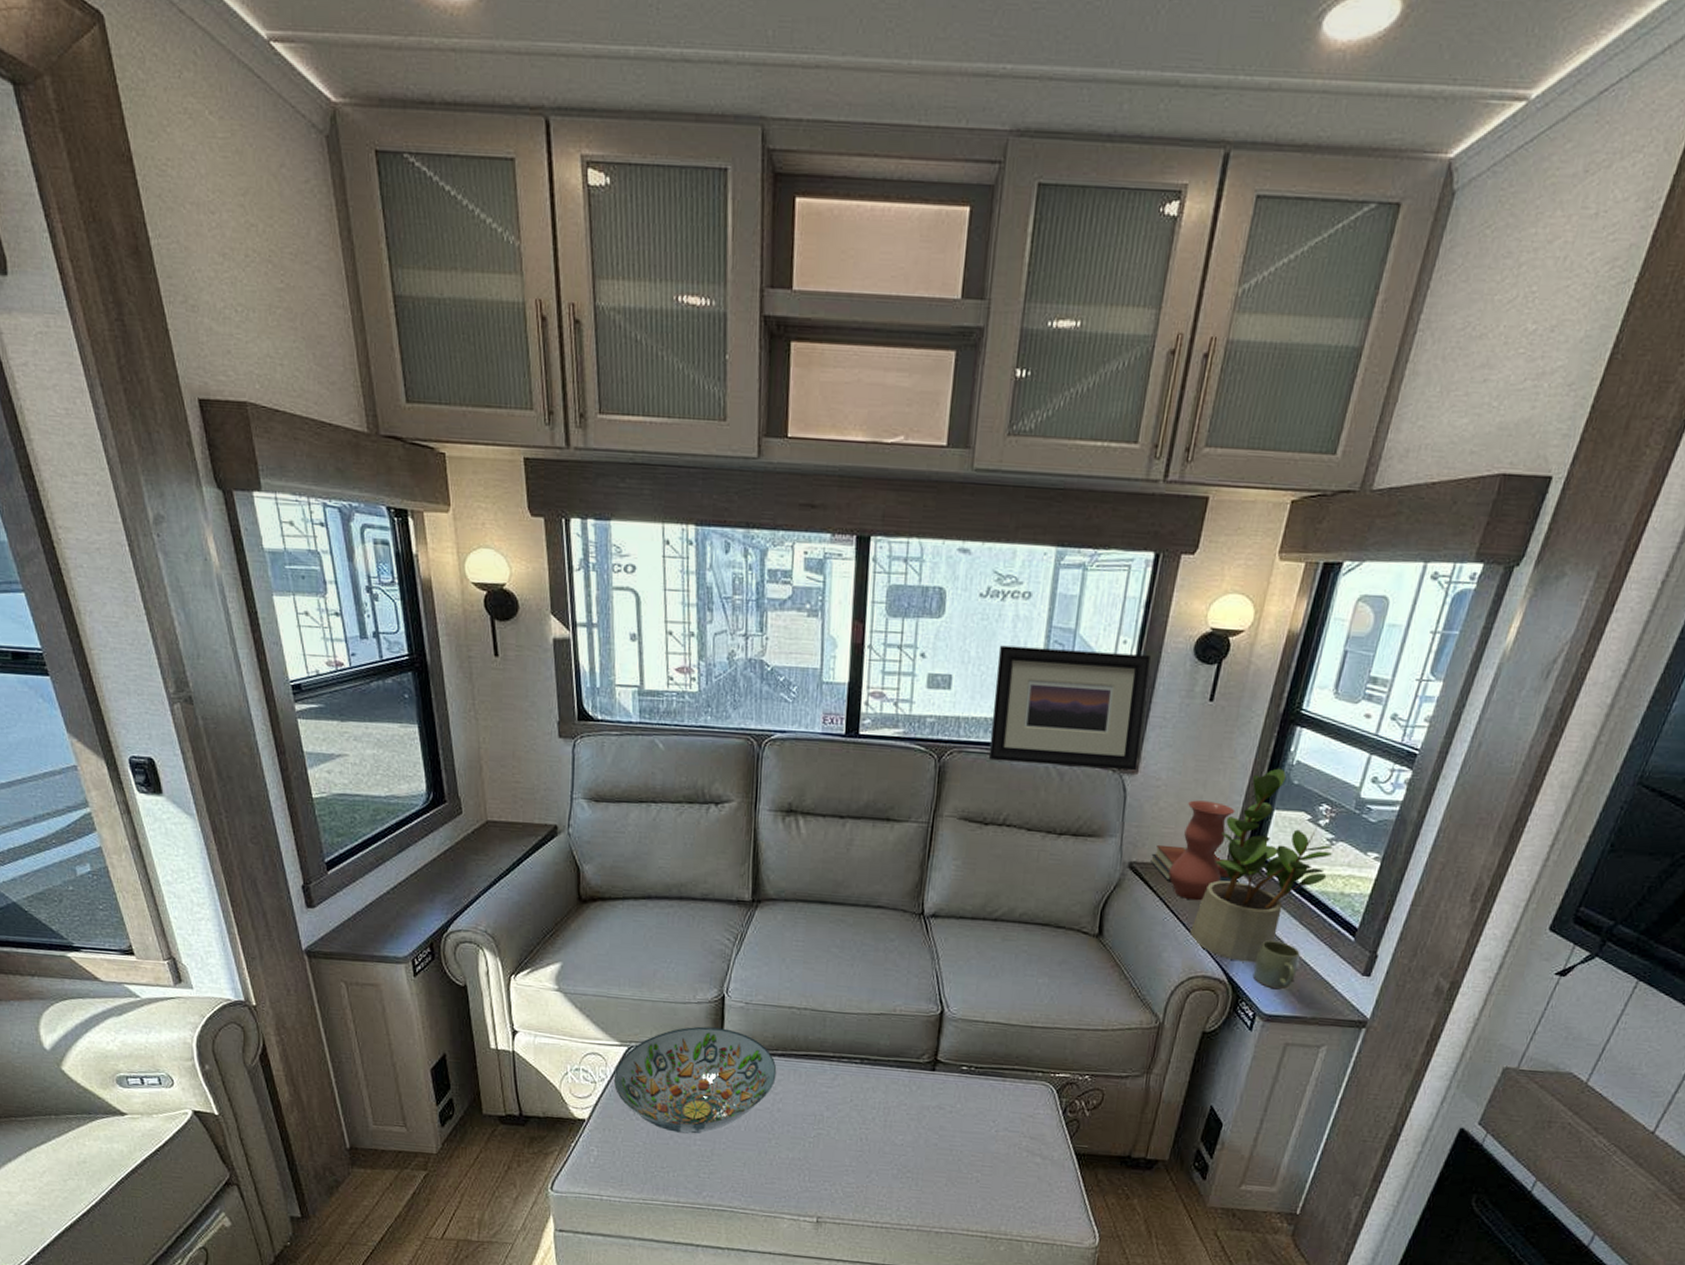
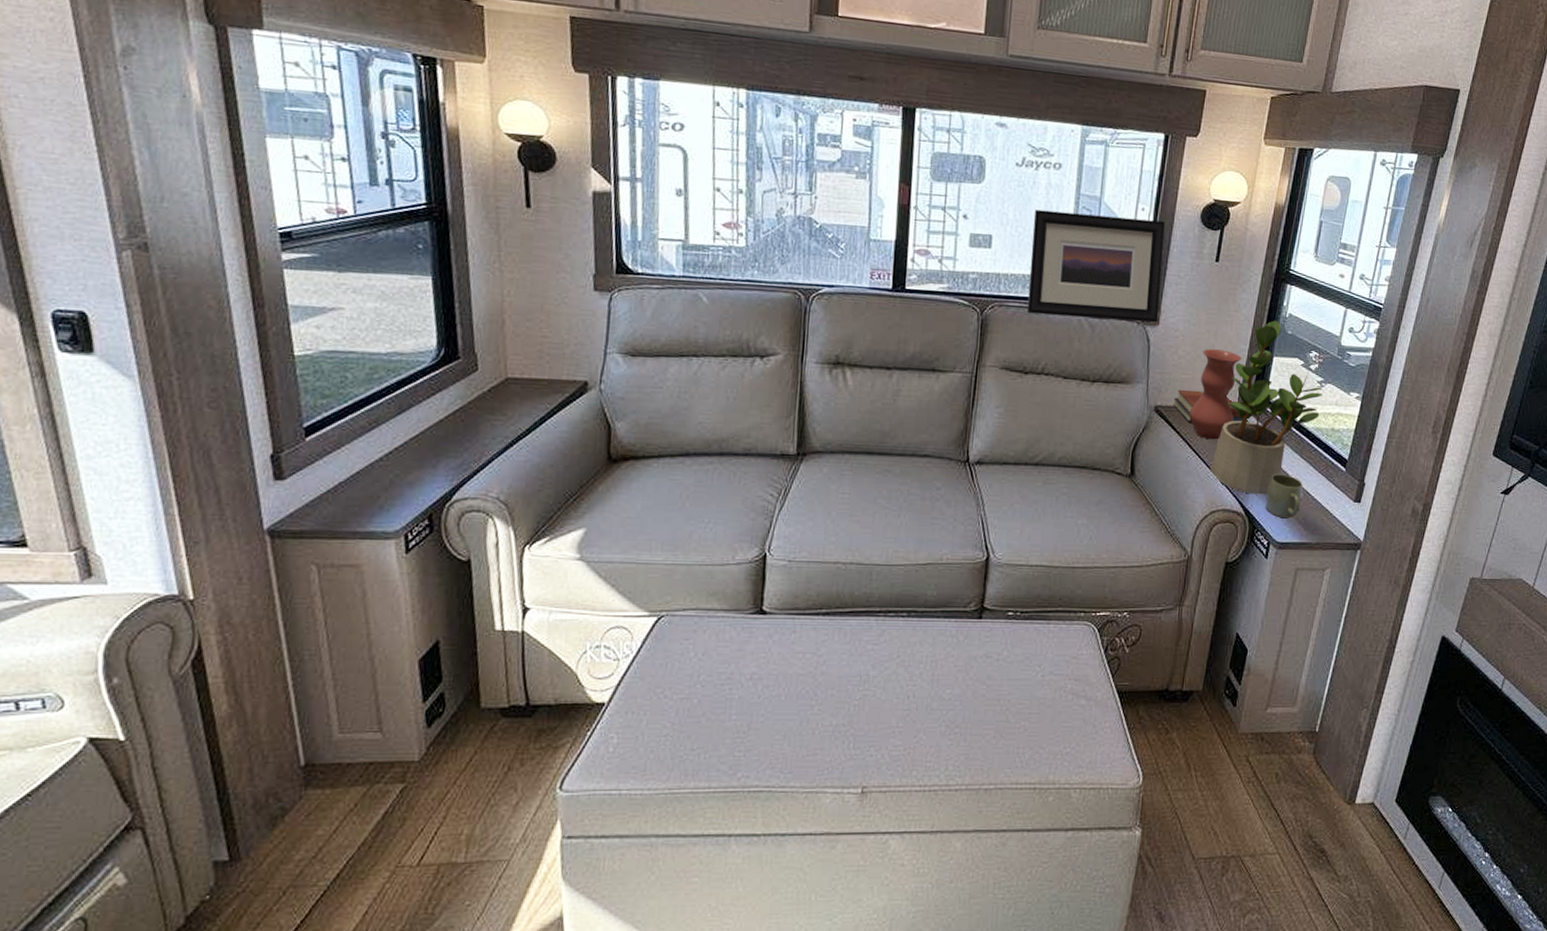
decorative bowl: present [614,1026,777,1134] -> none [640,589,821,708]

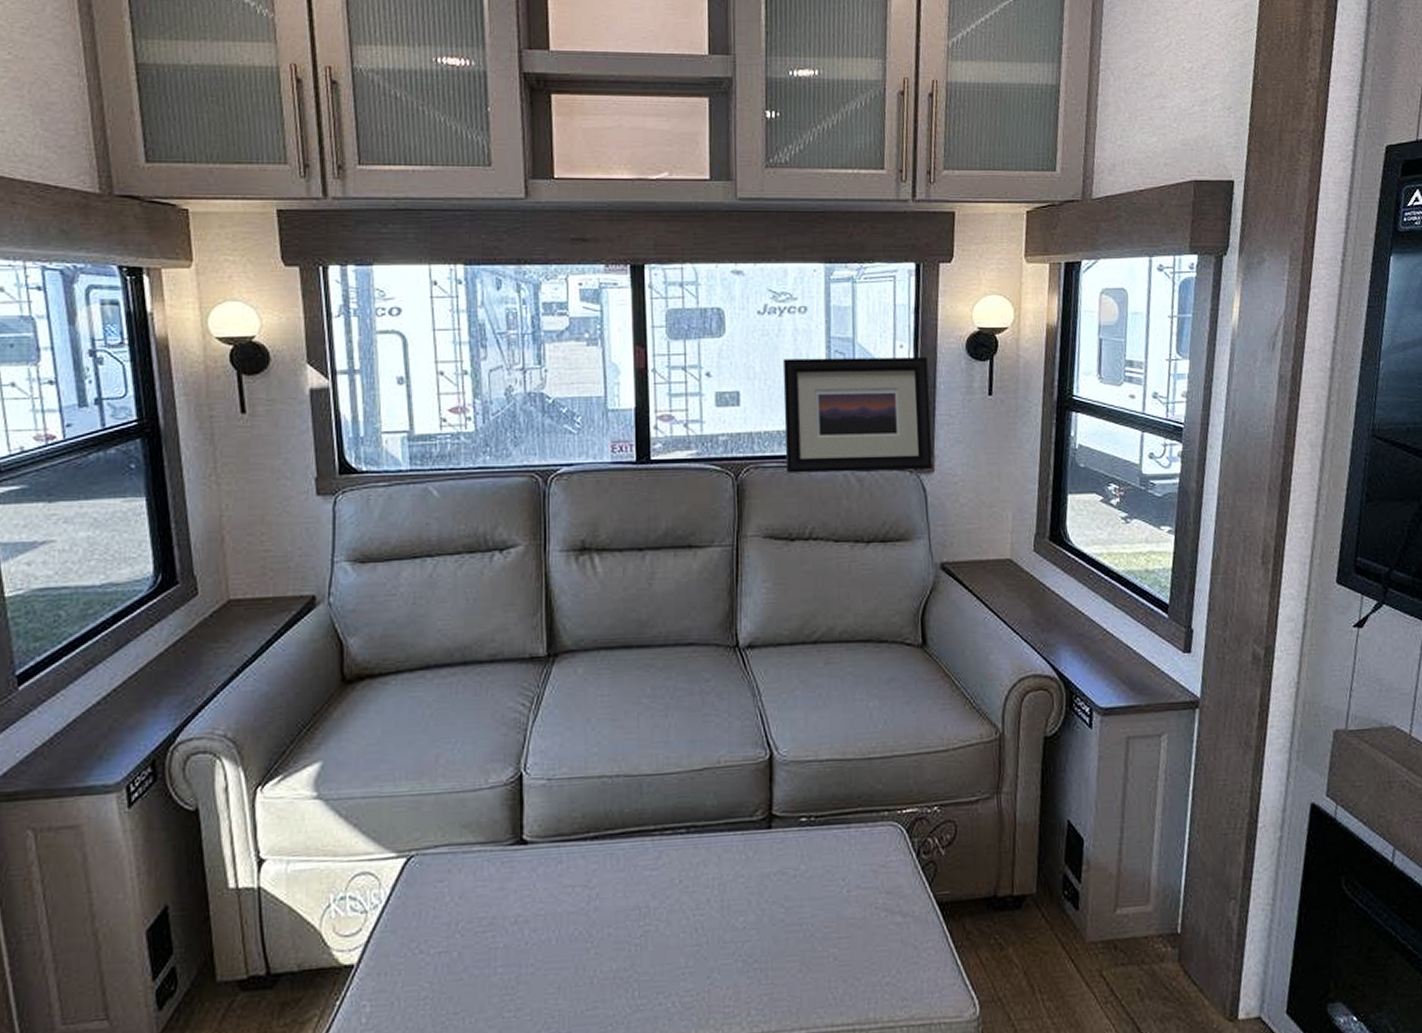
books: present [1173,389,1251,423] -> none [961,540,1051,578]
vase: present [1189,349,1242,440] -> none [980,492,1033,596]
potted plant: present [1210,320,1323,495] -> none [1012,453,1129,655]
mug: present [1265,474,1303,519] -> none [1080,628,1123,679]

